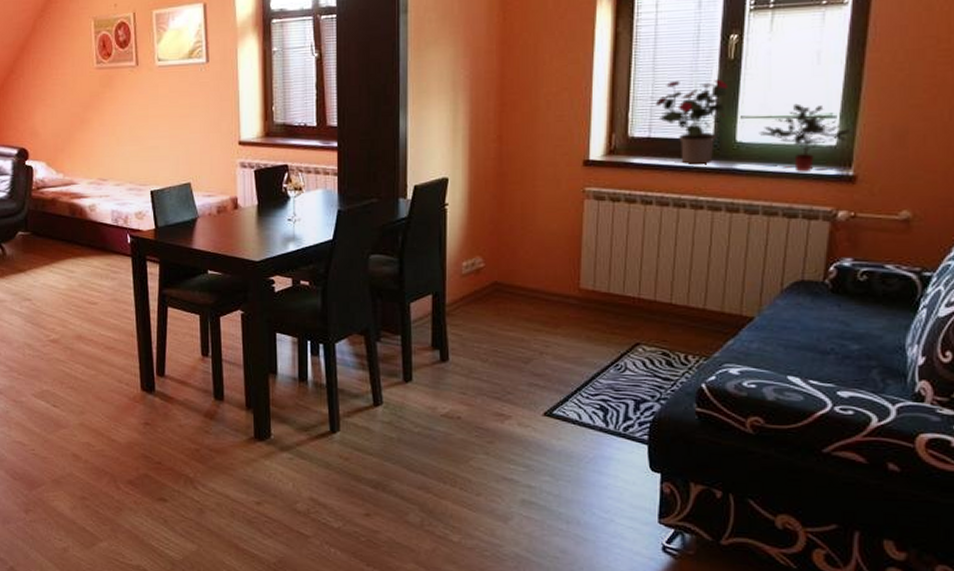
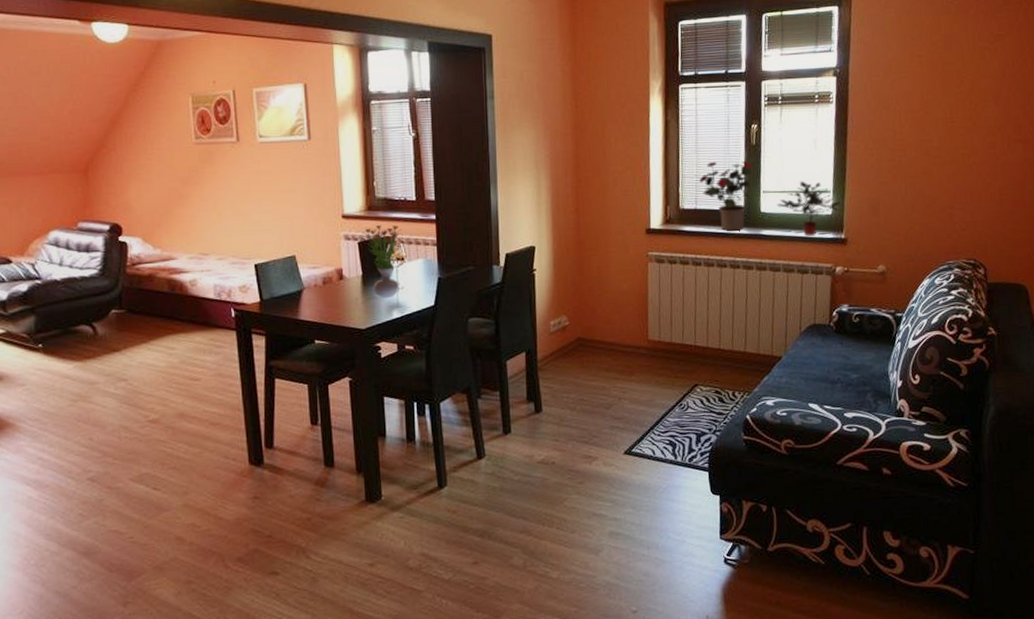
flower arrangement: none [258,152,301,231] -> present [361,225,402,299]

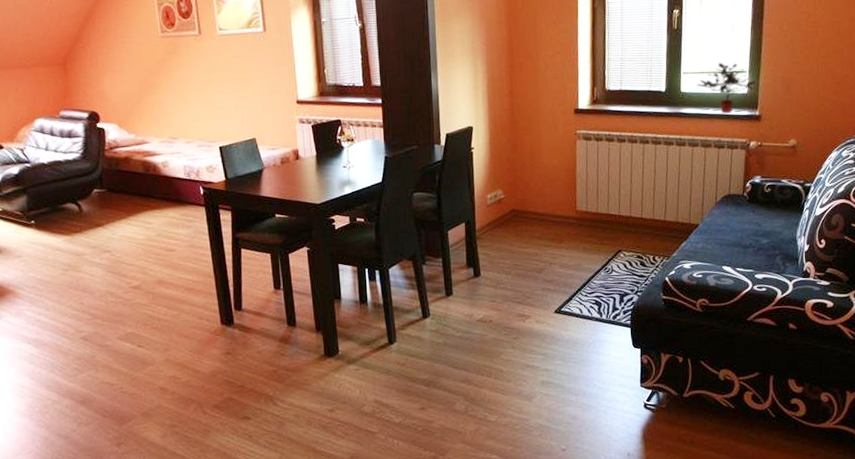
flower arrangement: present [361,225,402,299] -> none [315,109,351,177]
potted flower: present [699,161,754,232] -> none [624,44,675,111]

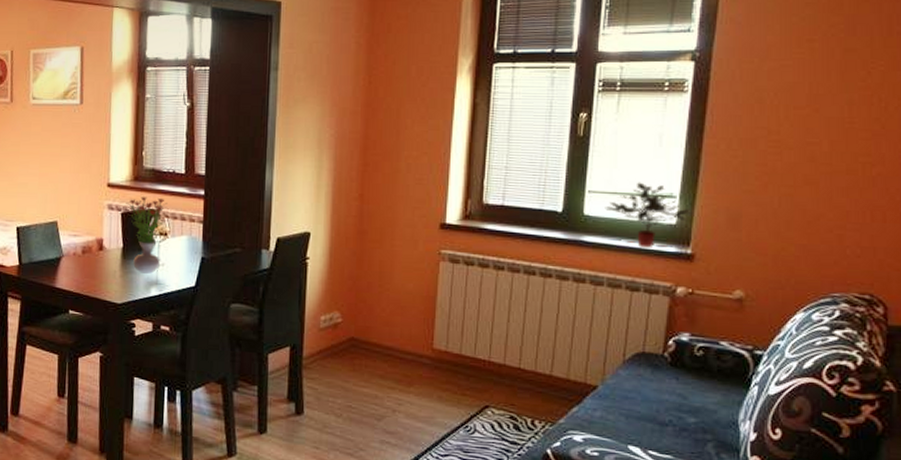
flower arrangement: none [315,109,351,177] -> present [126,197,168,275]

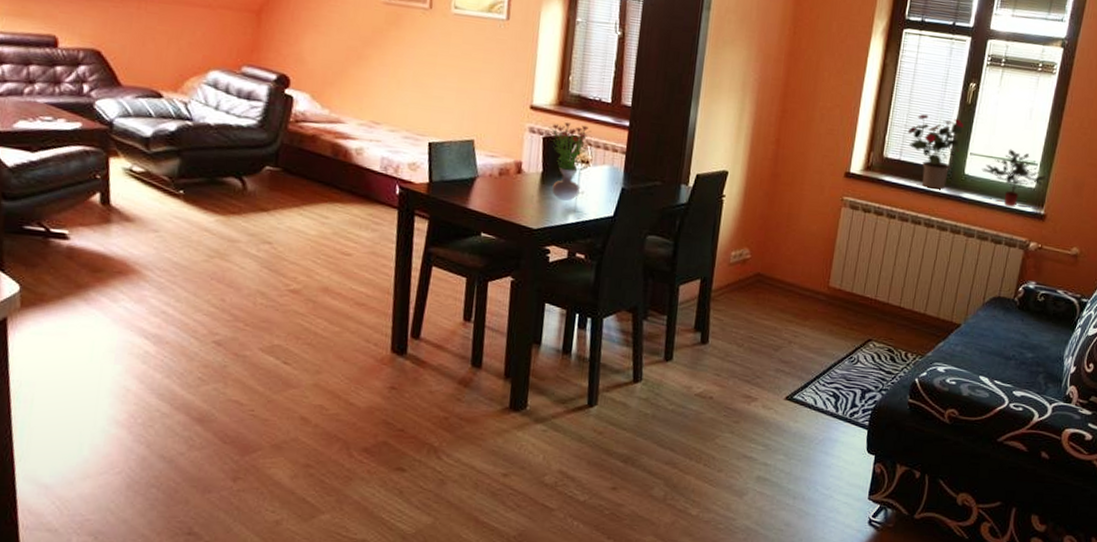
potted flower: none [509,153,578,235] -> present [907,114,964,190]

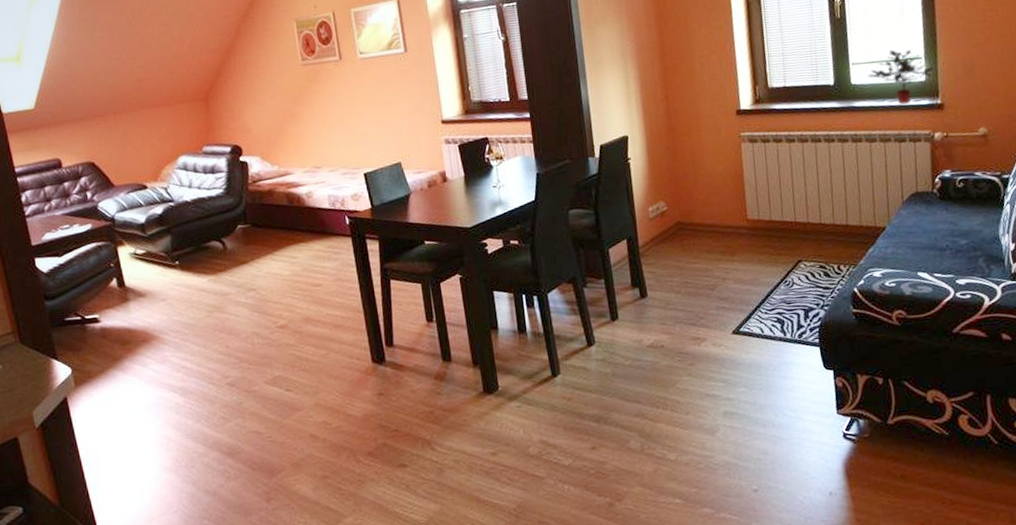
flower arrangement: present [548,122,592,202] -> none [461,126,501,197]
potted flower: present [907,114,964,190] -> none [785,35,843,107]

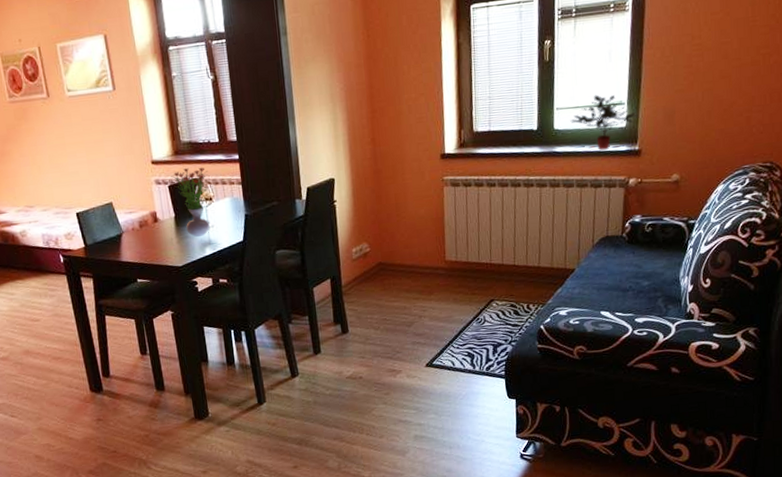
flower arrangement: none [461,126,501,197] -> present [171,168,210,238]

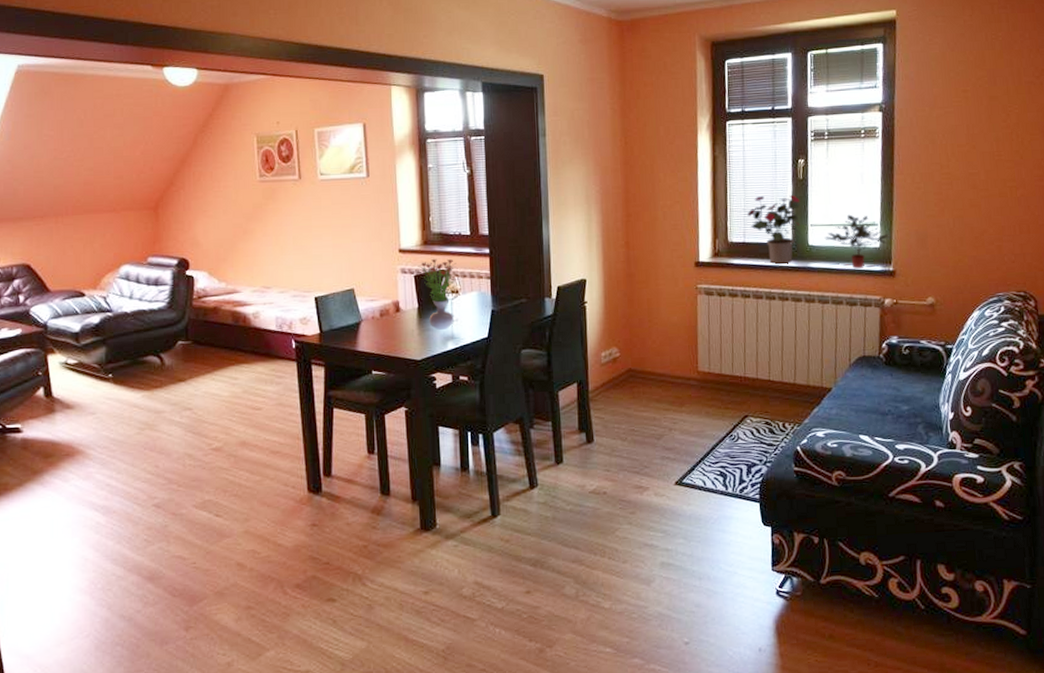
potted flower: none [492,79,547,152] -> present [747,195,802,265]

